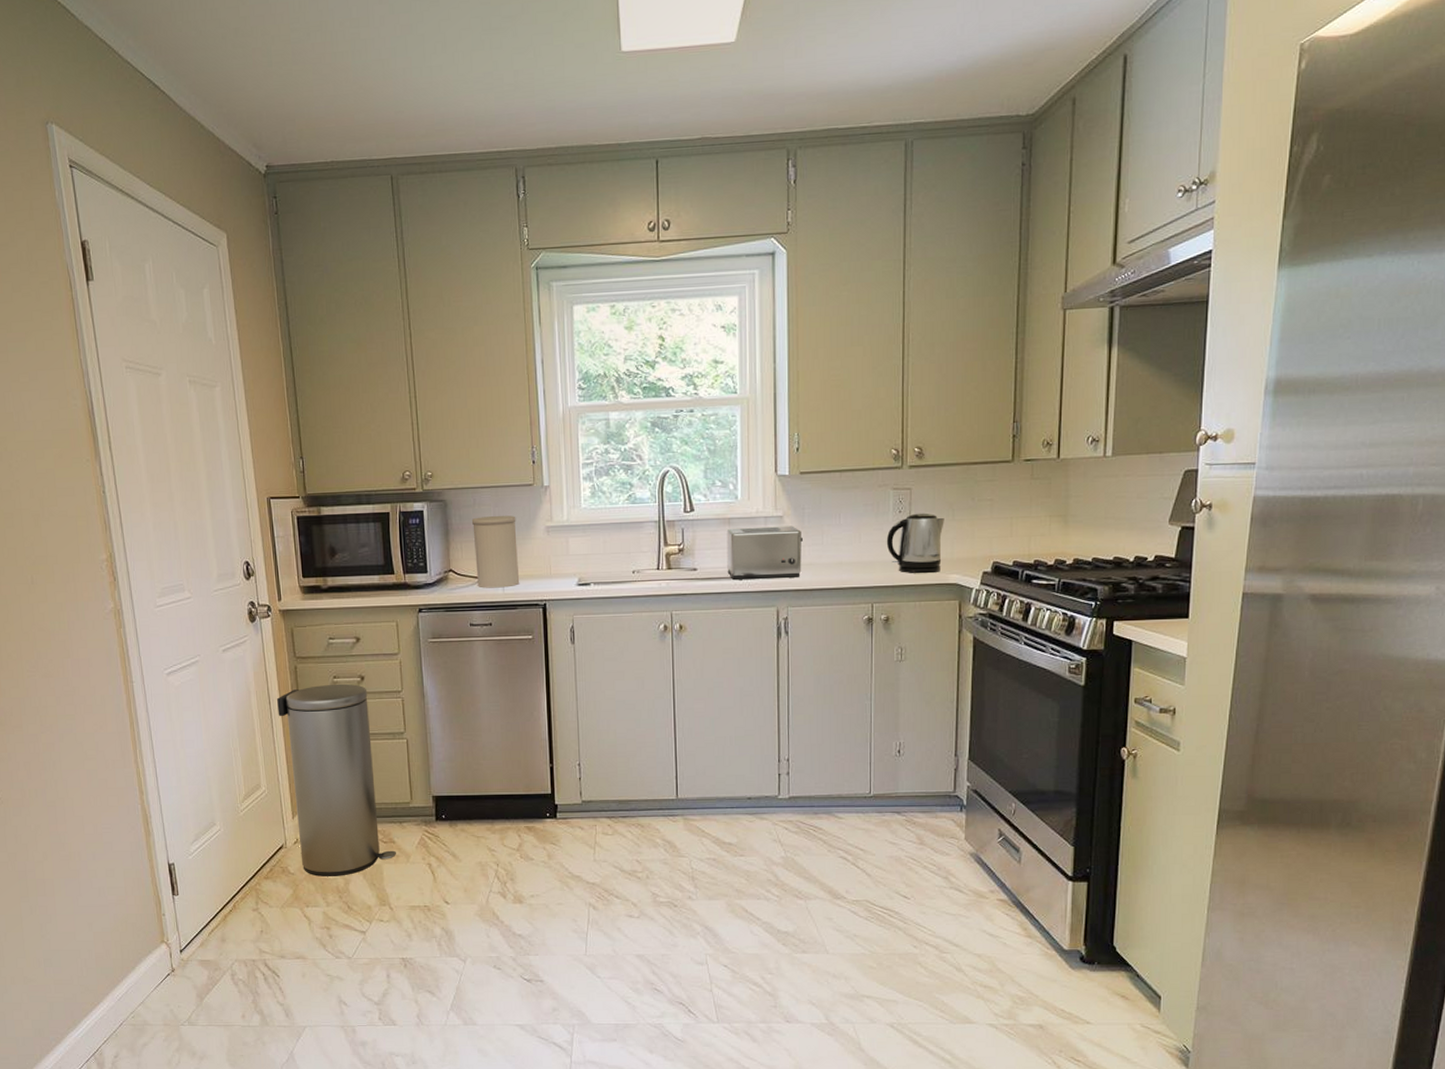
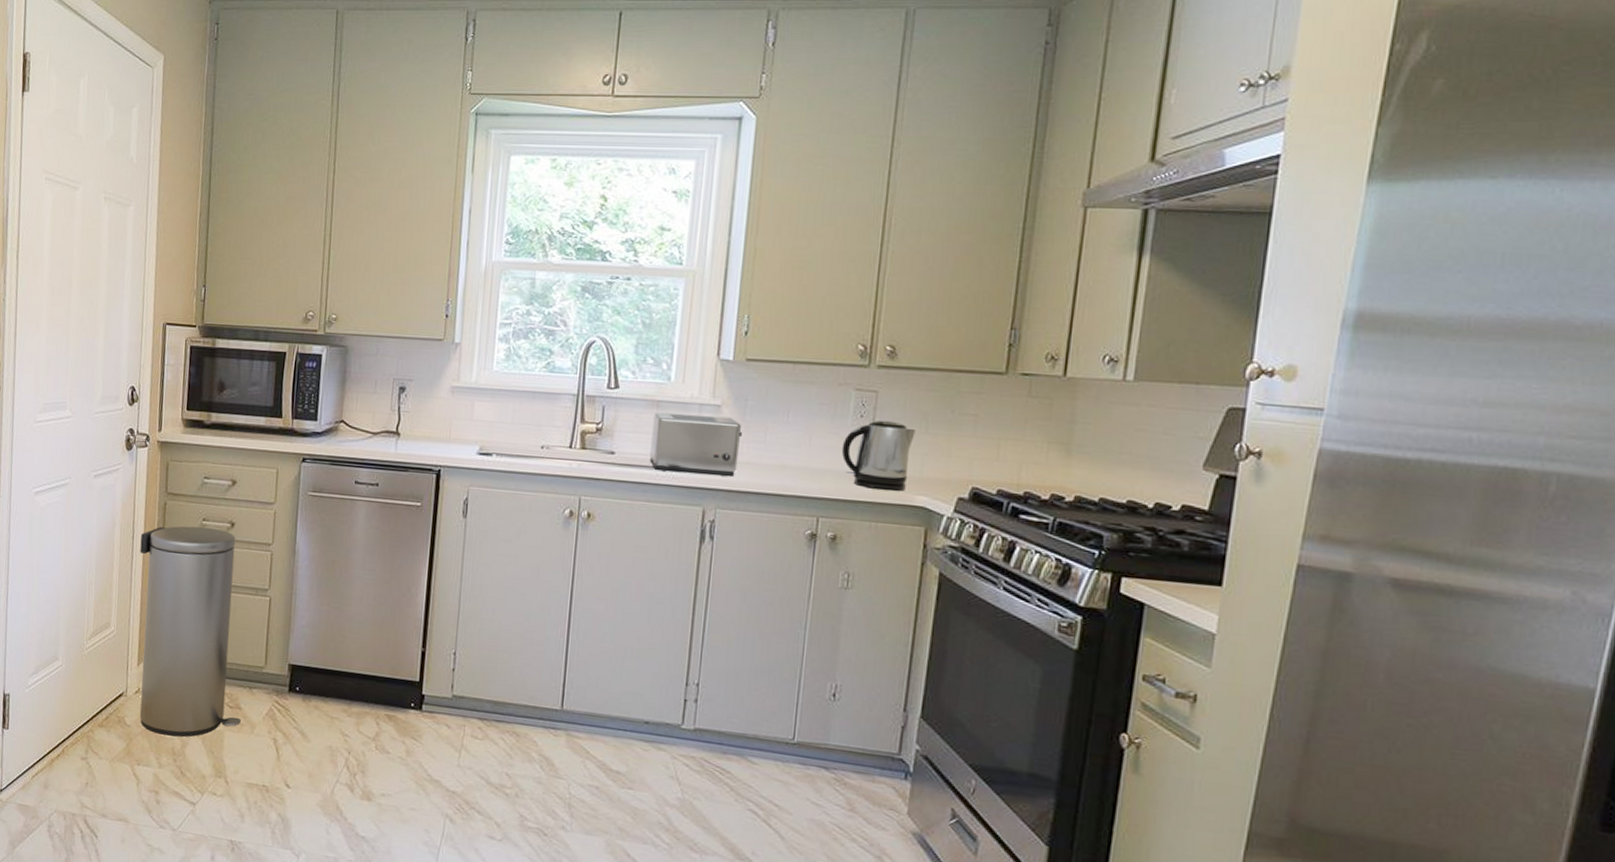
canister: present [471,515,520,588] -> none [369,368,420,447]

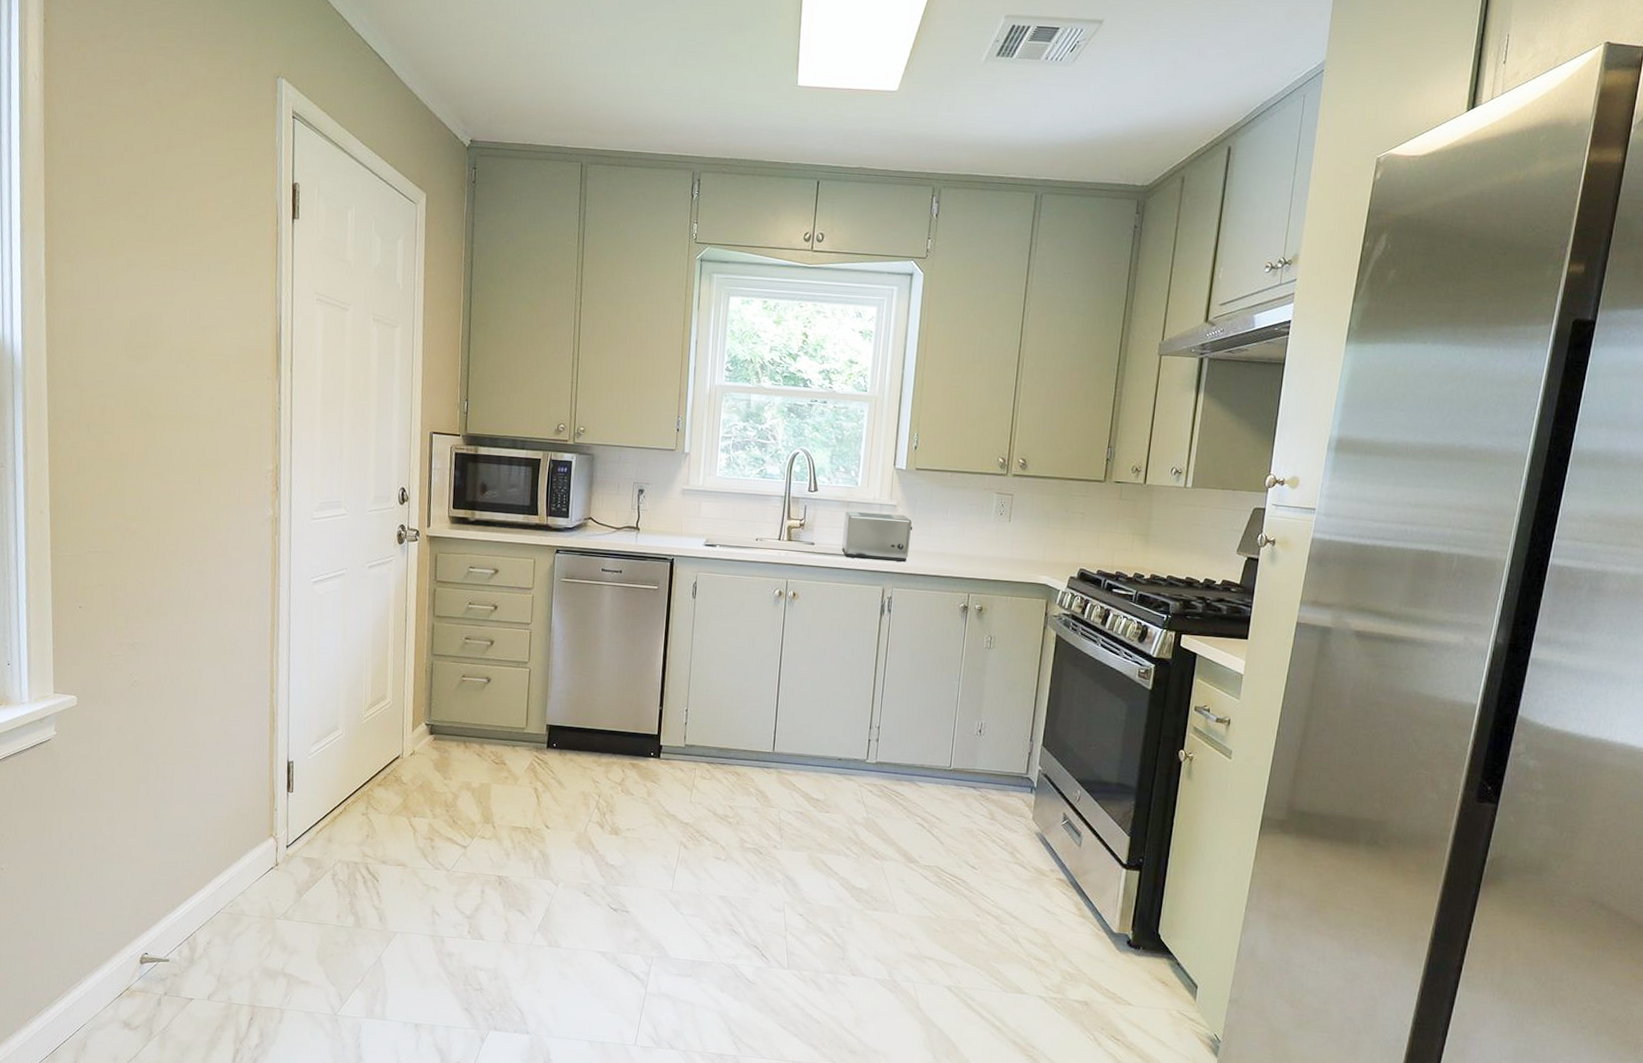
pedal bin: present [139,526,241,737] -> none [412,609,506,791]
kettle: present [841,420,916,492] -> none [986,517,1040,573]

